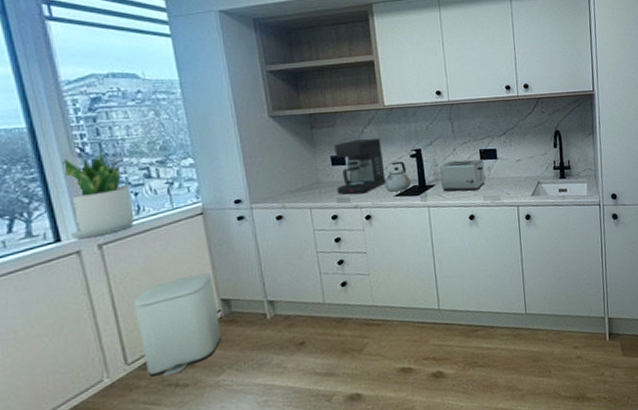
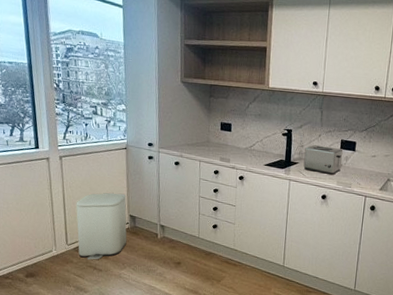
planter: present [62,149,135,239] -> none [44,87,84,150]
coffee maker: present [334,138,386,195] -> none [221,112,261,158]
kettle: present [384,161,412,192] -> none [258,136,280,162]

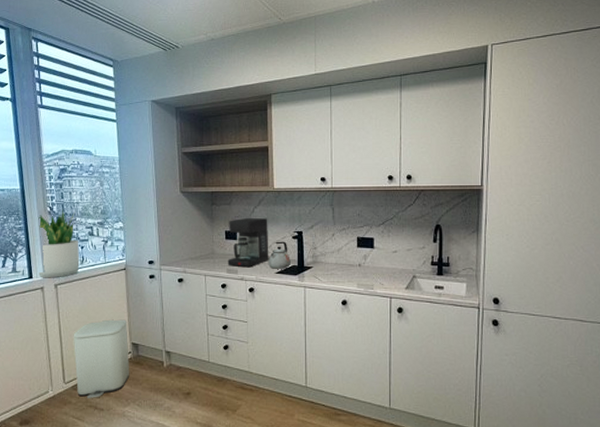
planter: none [44,87,84,150] -> present [38,209,80,278]
coffee maker: none [221,112,261,158] -> present [227,217,269,268]
kettle: none [258,136,280,162] -> present [268,241,292,269]
toaster: present [303,145,343,176] -> none [318,246,361,278]

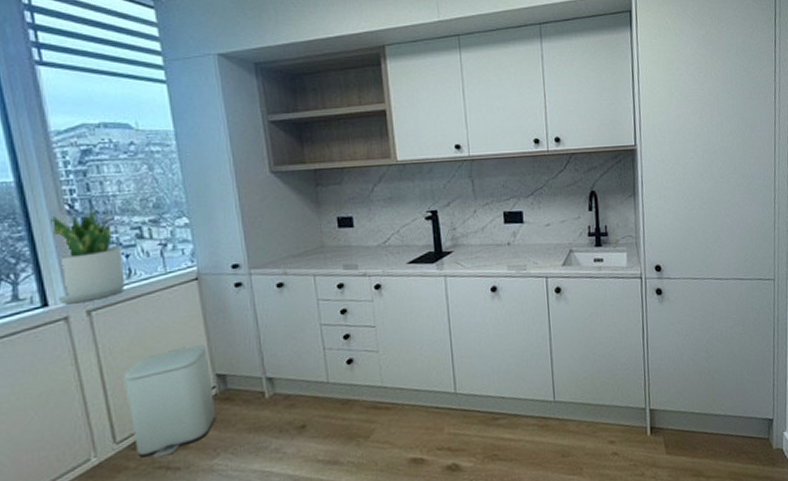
coffee maker: present [227,217,269,268] -> none [341,198,398,261]
kettle: present [268,241,292,269] -> none [396,224,427,259]

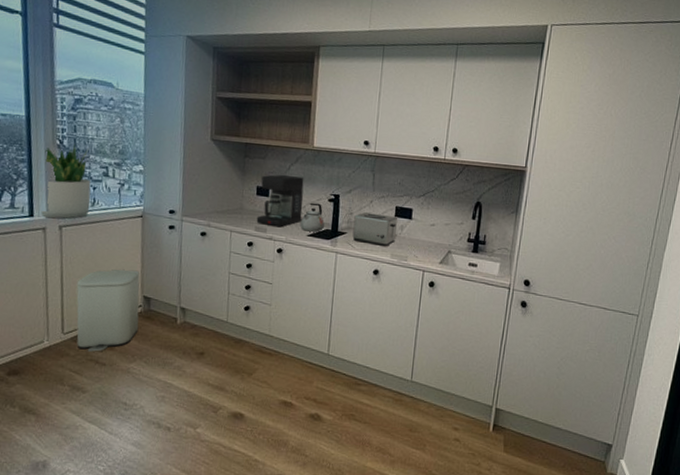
coffee maker: none [341,198,398,261] -> present [256,174,304,227]
kettle: none [396,224,427,259] -> present [300,202,326,232]
toaster: none [458,223,509,260] -> present [352,212,398,247]

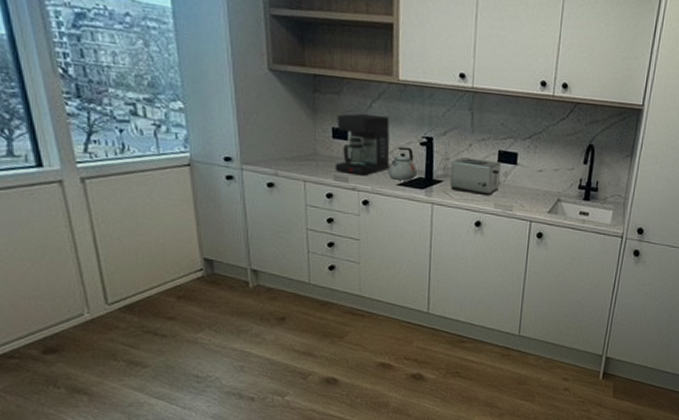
planter: present [41,144,91,219] -> none [44,73,119,169]
pedal bin: present [76,269,140,353] -> none [115,228,203,324]

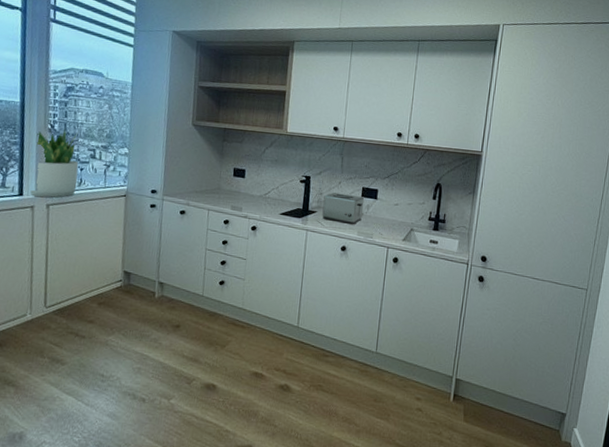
planter: none [44,73,119,169] -> present [30,128,79,198]
coffee maker: present [335,113,390,176] -> none [232,157,278,206]
kettle: present [388,146,418,181] -> none [273,183,297,211]

